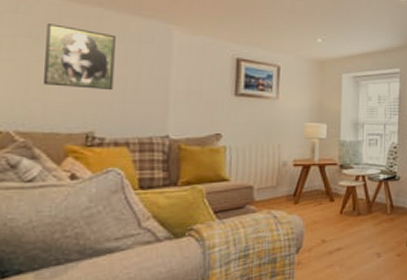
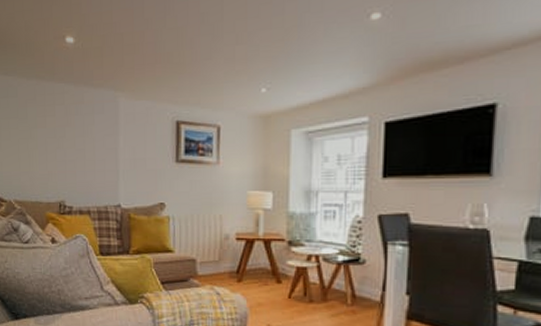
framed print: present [42,23,116,91] -> none [27,103,76,162]

